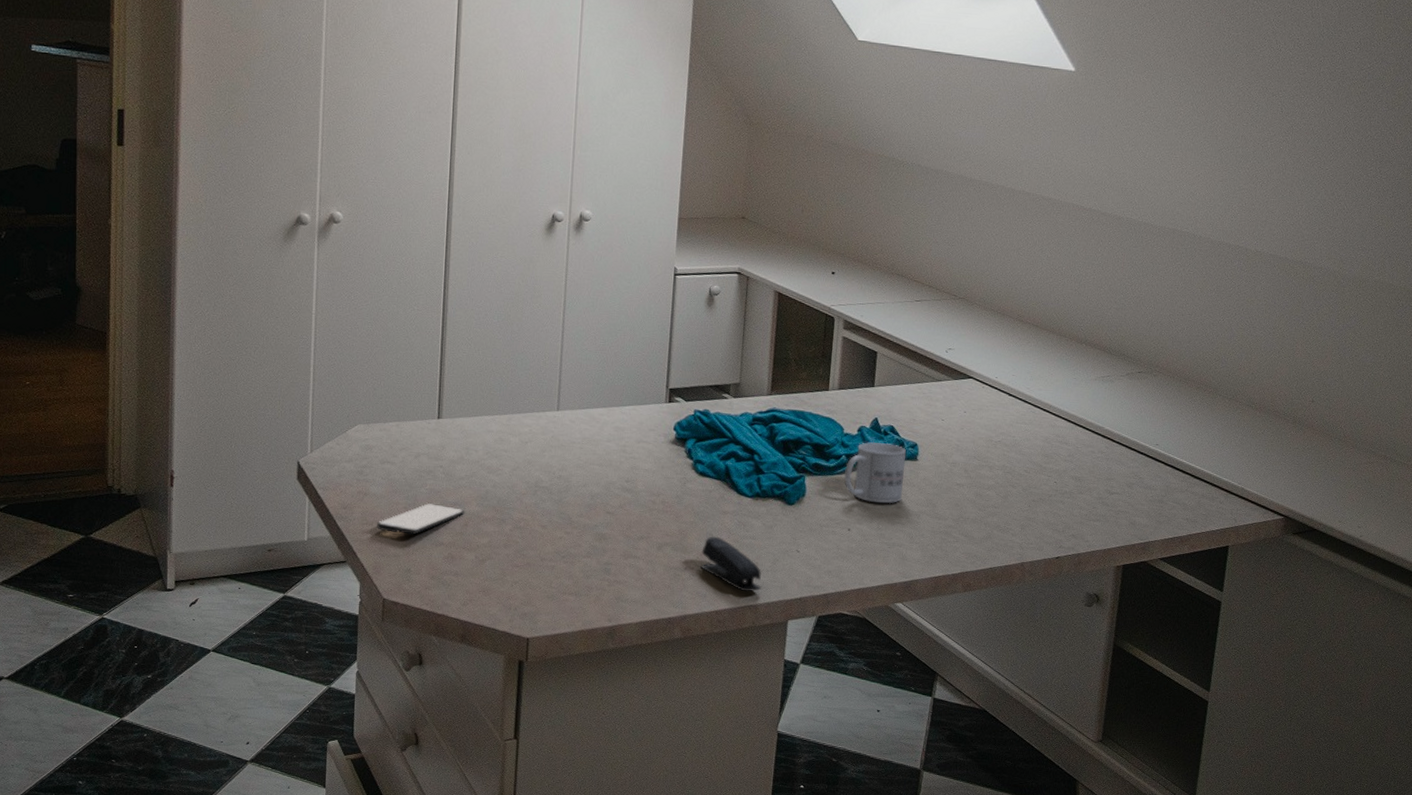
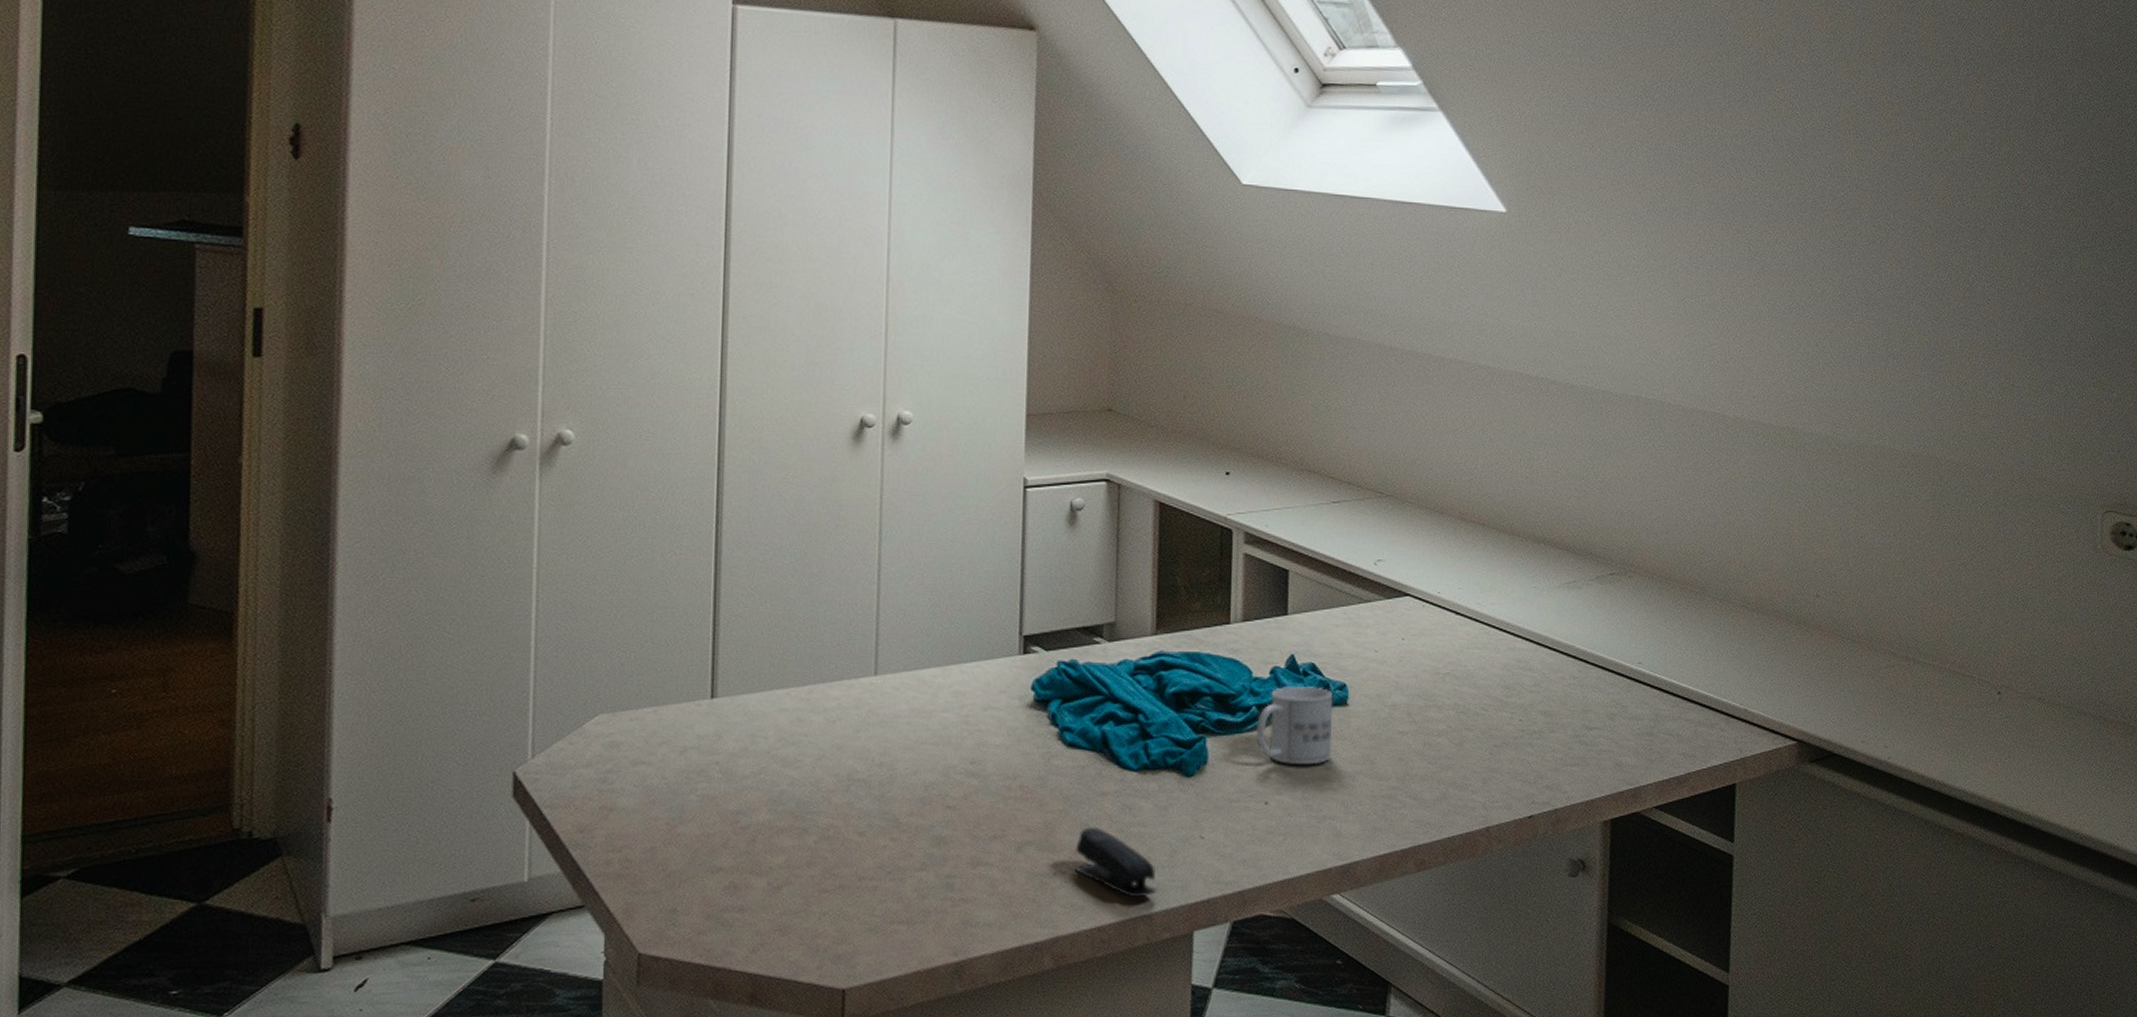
smartphone: present [377,503,465,536] -> none [628,815,752,862]

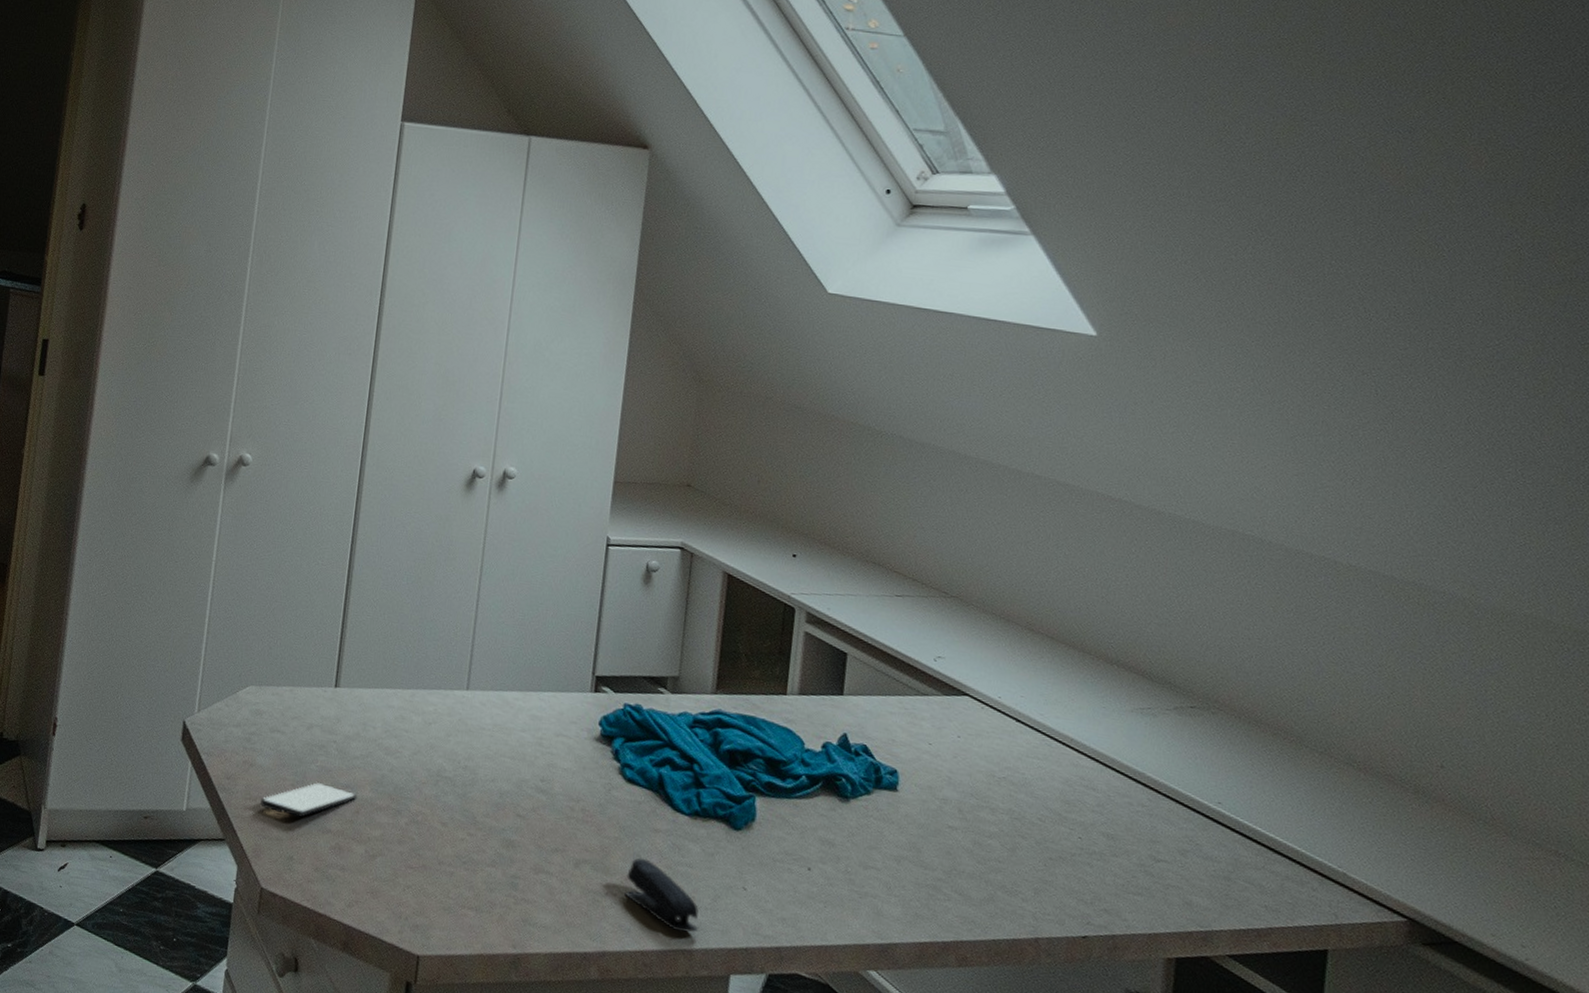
smartphone: none [628,815,752,862] -> present [260,782,358,818]
mug: present [1256,685,1332,765] -> none [803,762,883,843]

